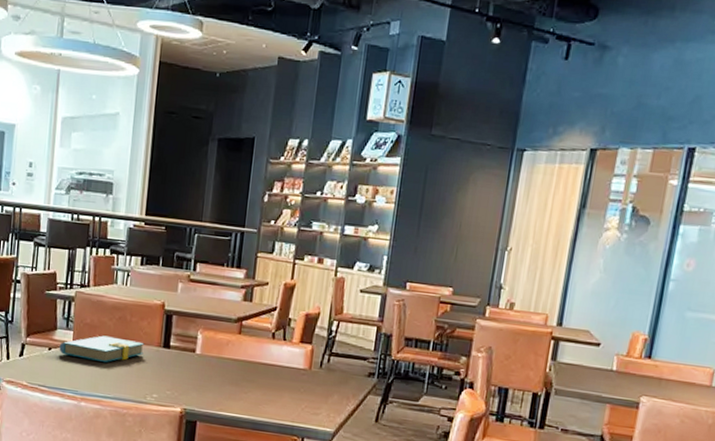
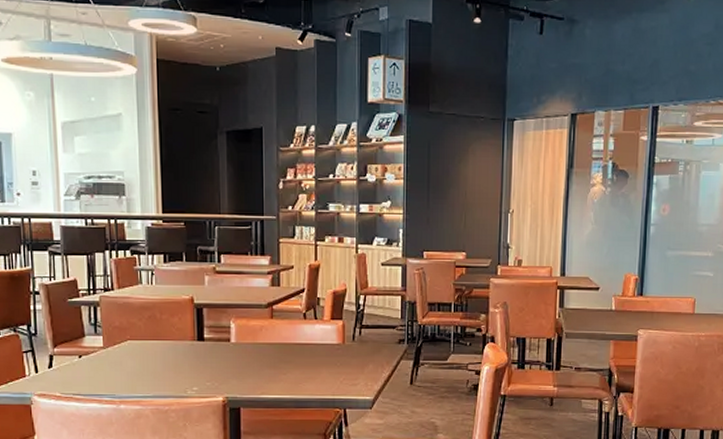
book: present [59,335,144,363] -> none [90,336,178,364]

